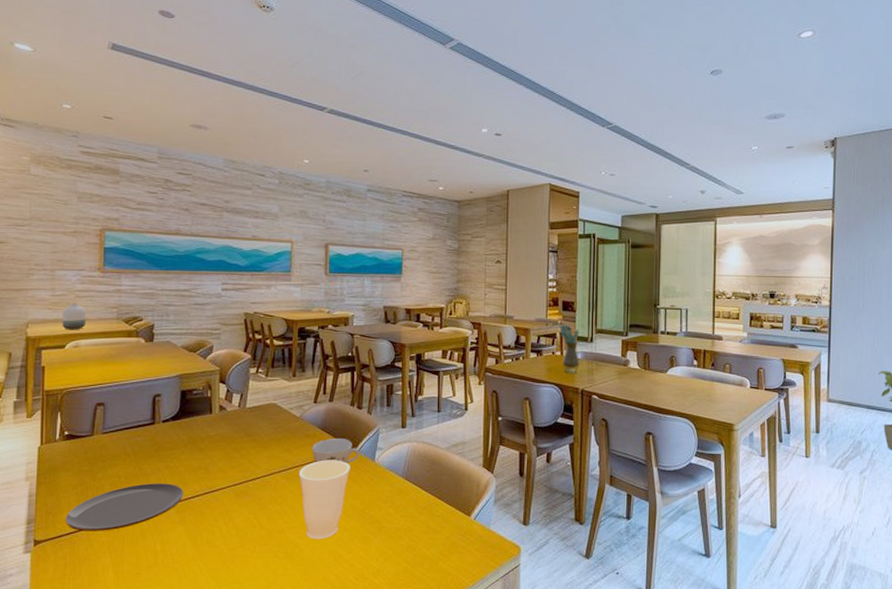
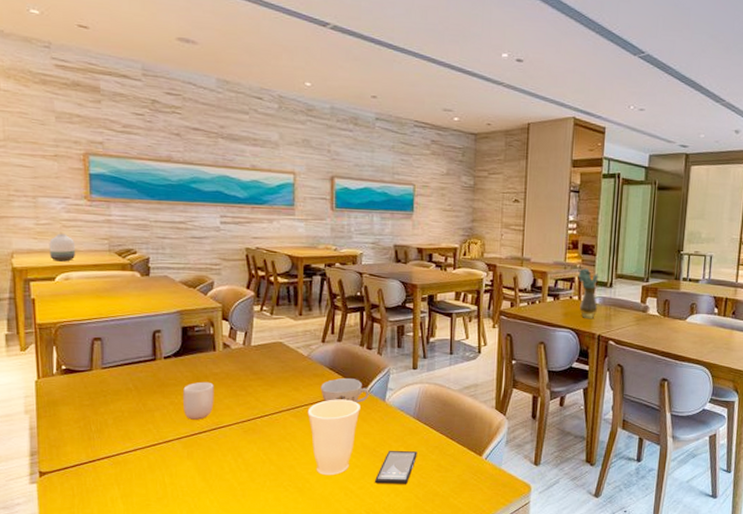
plate: present [65,483,184,531] -> none [69,418,191,464]
cup: none [178,444,209,484] -> present [183,381,214,420]
smartphone: none [363,512,406,547] -> present [374,451,417,484]

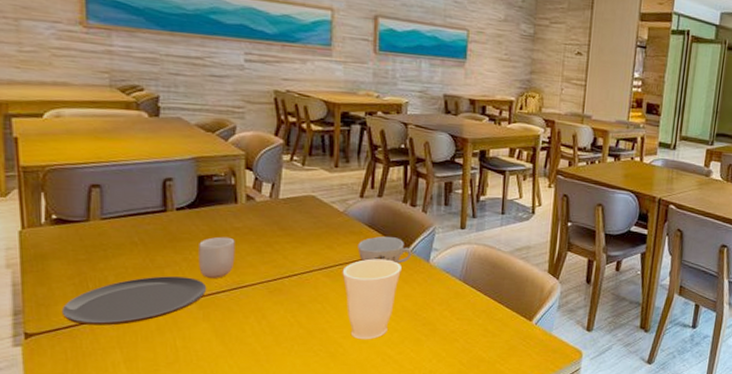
vase: present [49,233,76,262] -> none [35,63,69,96]
plate: none [69,418,191,464] -> present [61,276,207,326]
smartphone: present [374,451,417,484] -> none [414,314,463,349]
vase: present [578,265,599,319] -> none [640,125,663,182]

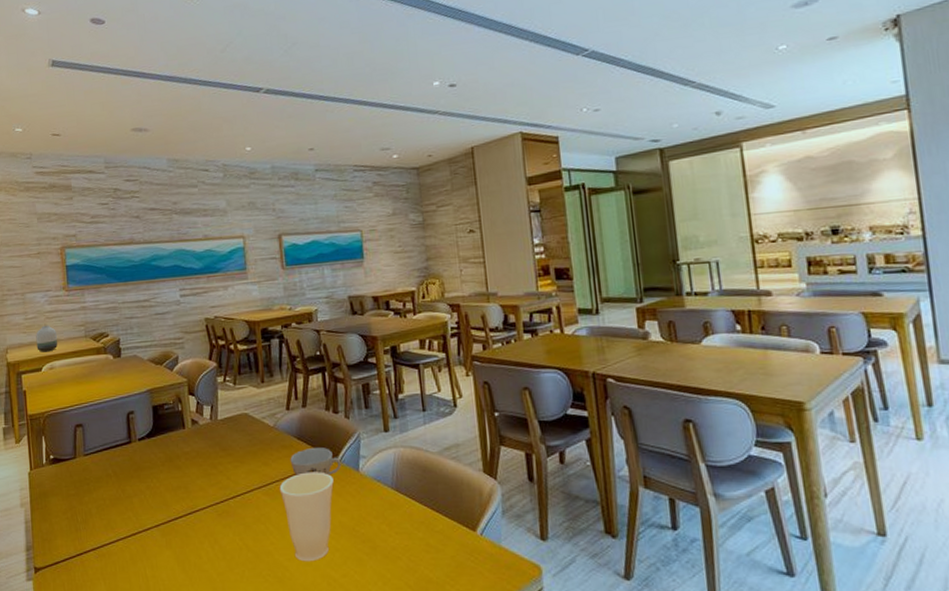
vase: none [35,63,69,96] -> present [36,325,58,353]
plate: present [61,276,207,326] -> none [59,505,167,557]
cup: present [199,236,235,278] -> none [158,462,188,504]

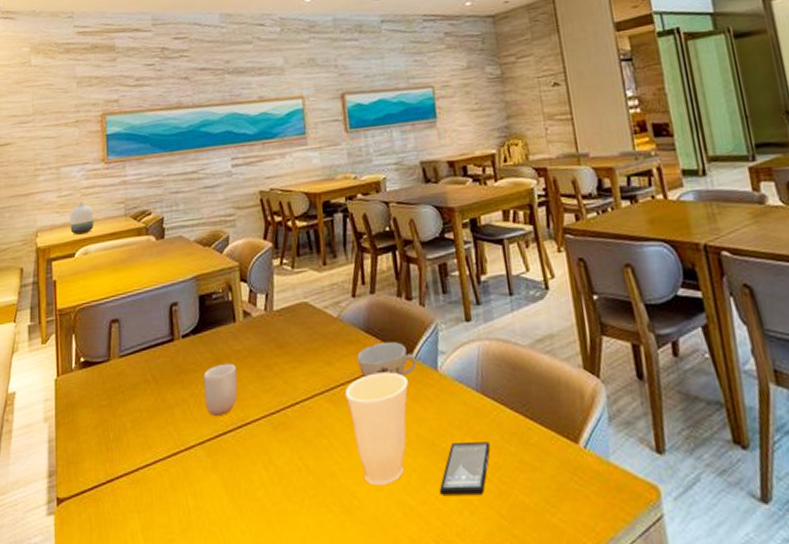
cup: none [158,462,188,504] -> present [204,363,238,416]
smartphone: none [358,529,402,570] -> present [439,442,491,495]

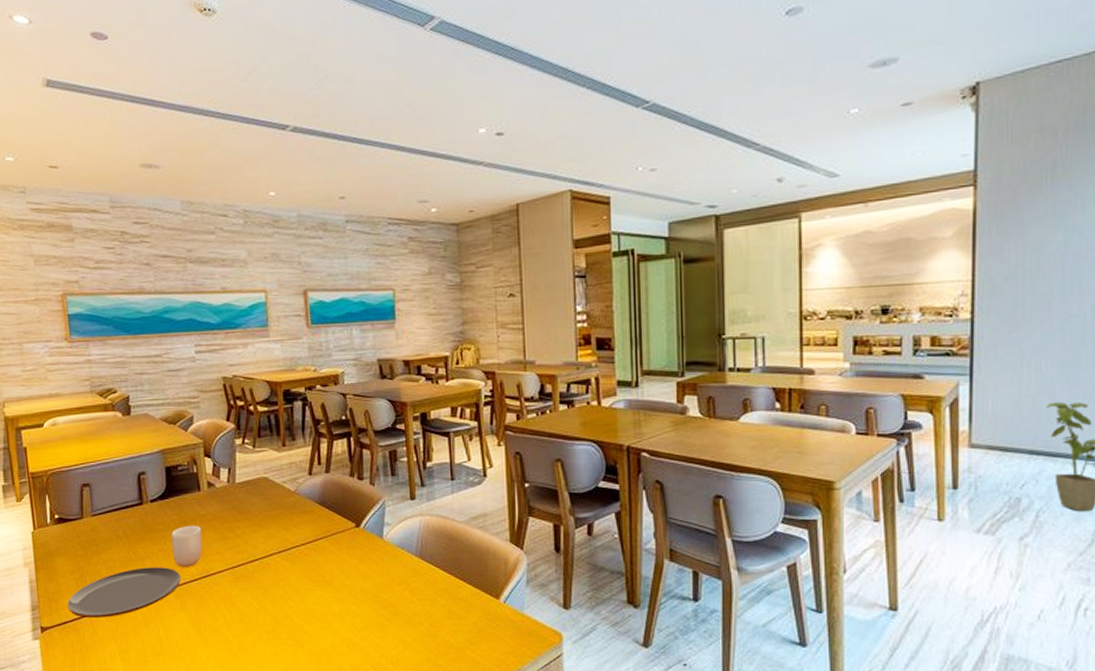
vase: present [70,203,95,235] -> none [35,378,61,407]
plate: none [87,416,214,484] -> present [67,567,182,618]
cup: present [344,372,409,486] -> none [299,538,356,626]
teacup: present [357,342,417,377] -> none [311,514,365,542]
smartphone: present [439,442,491,495] -> none [378,596,424,634]

